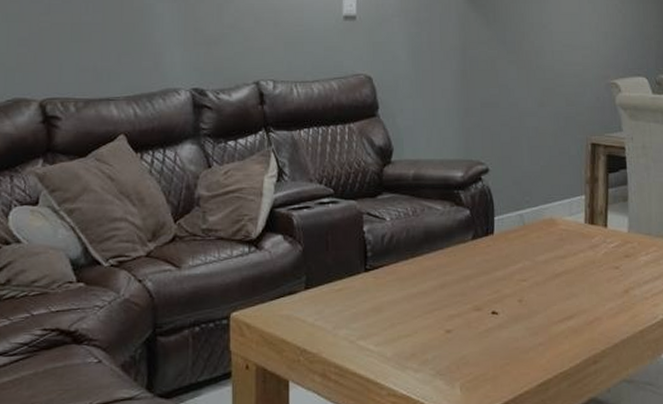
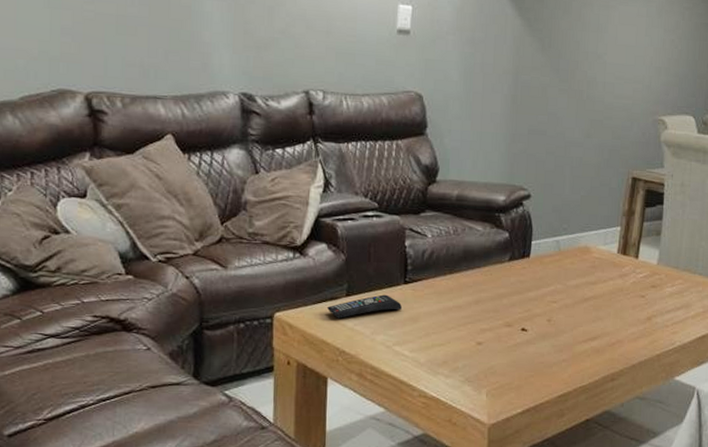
remote control: none [286,285,365,314] -> present [327,294,403,318]

